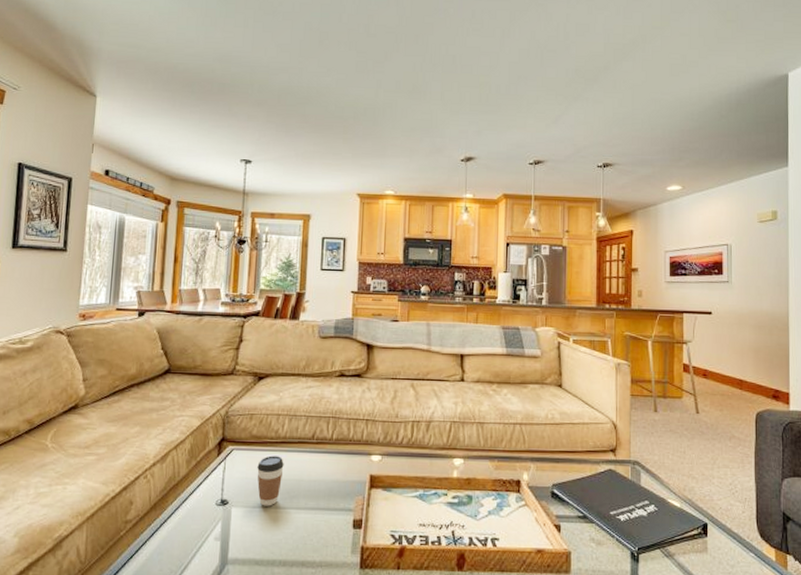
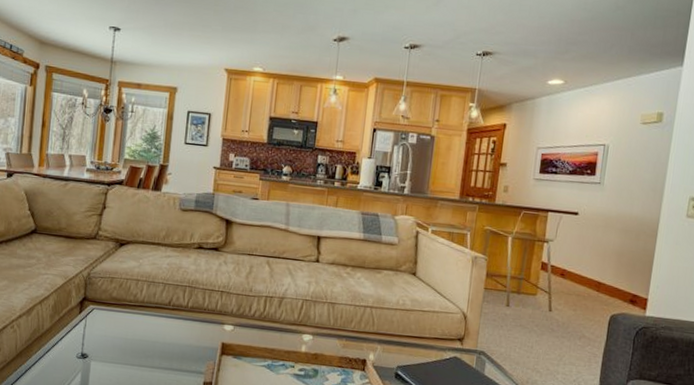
coffee cup: present [257,455,284,506] -> none [115,317,141,363]

